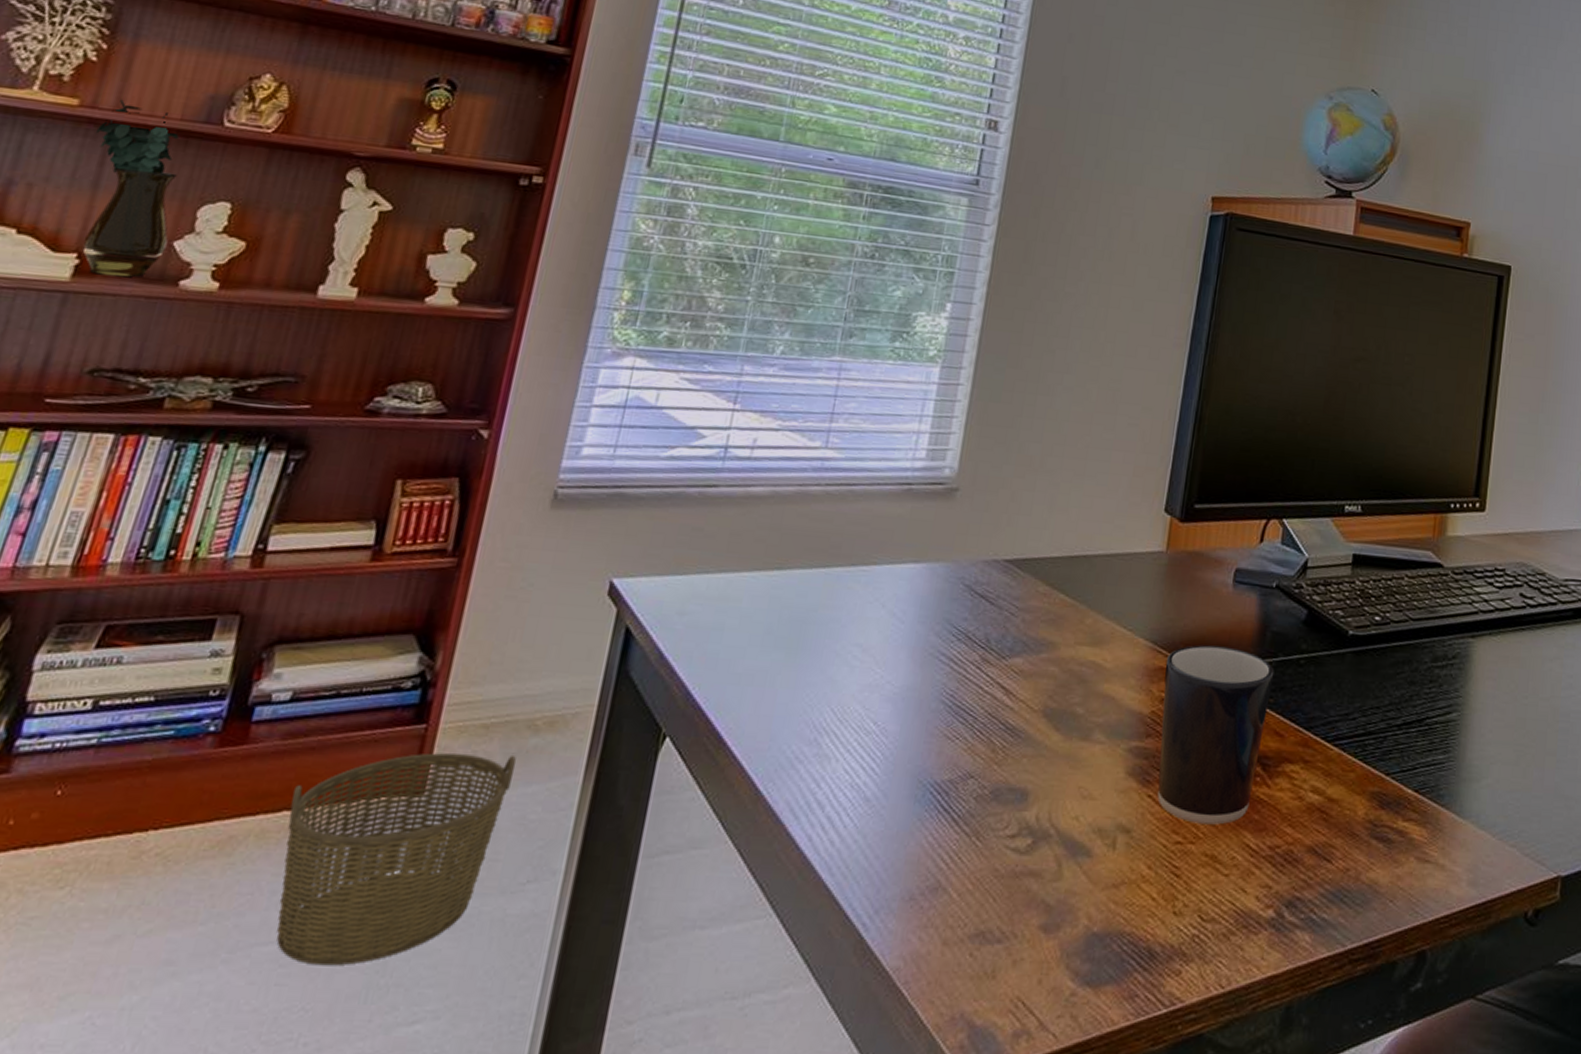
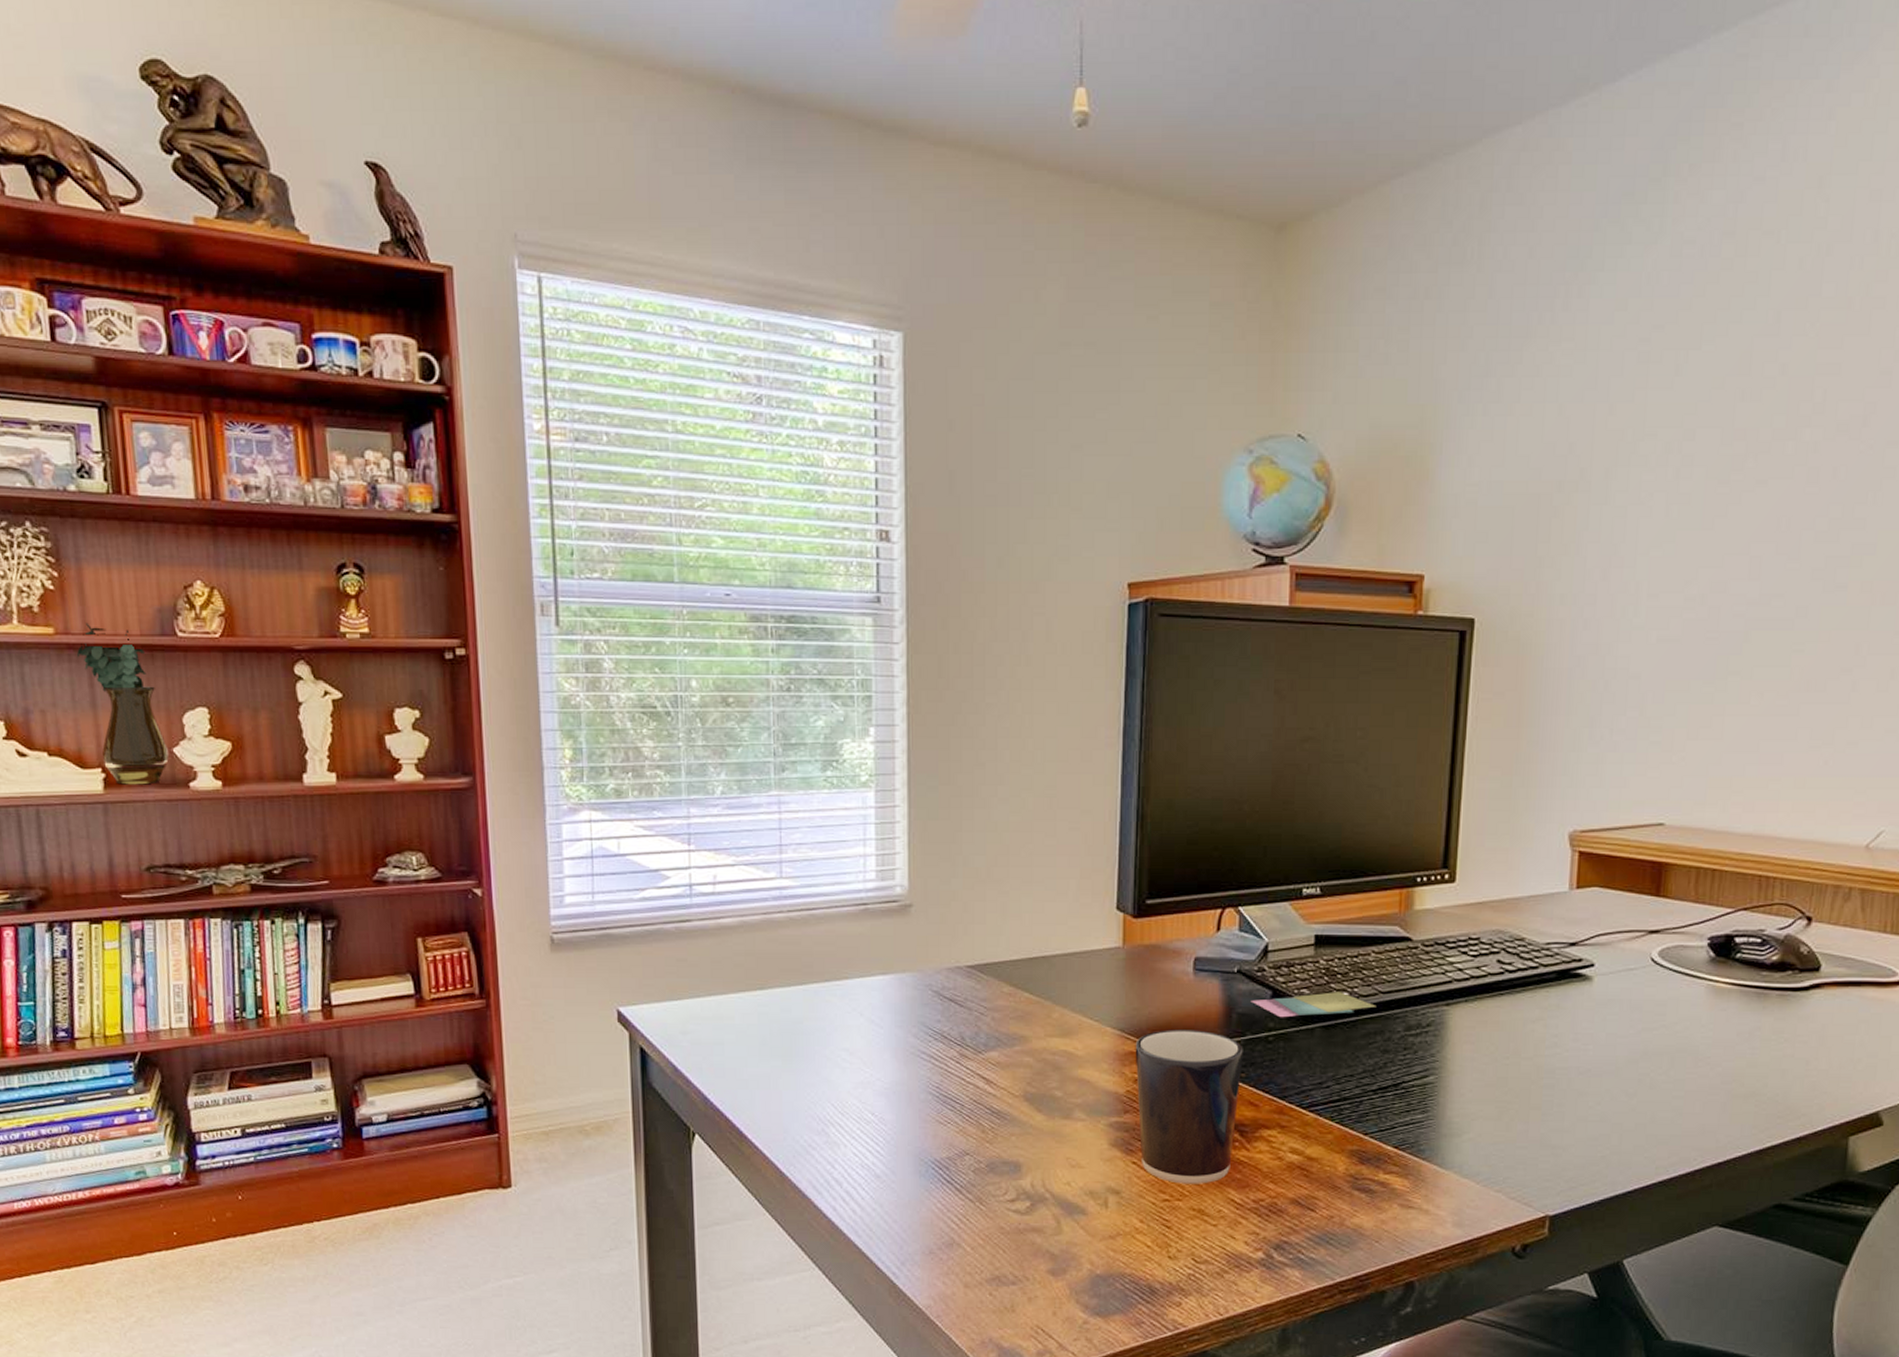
basket: present [277,753,517,966] -> none [410,1154,578,1314]
sticky notes: none [1286,615,1406,640] -> present [1250,992,1377,1018]

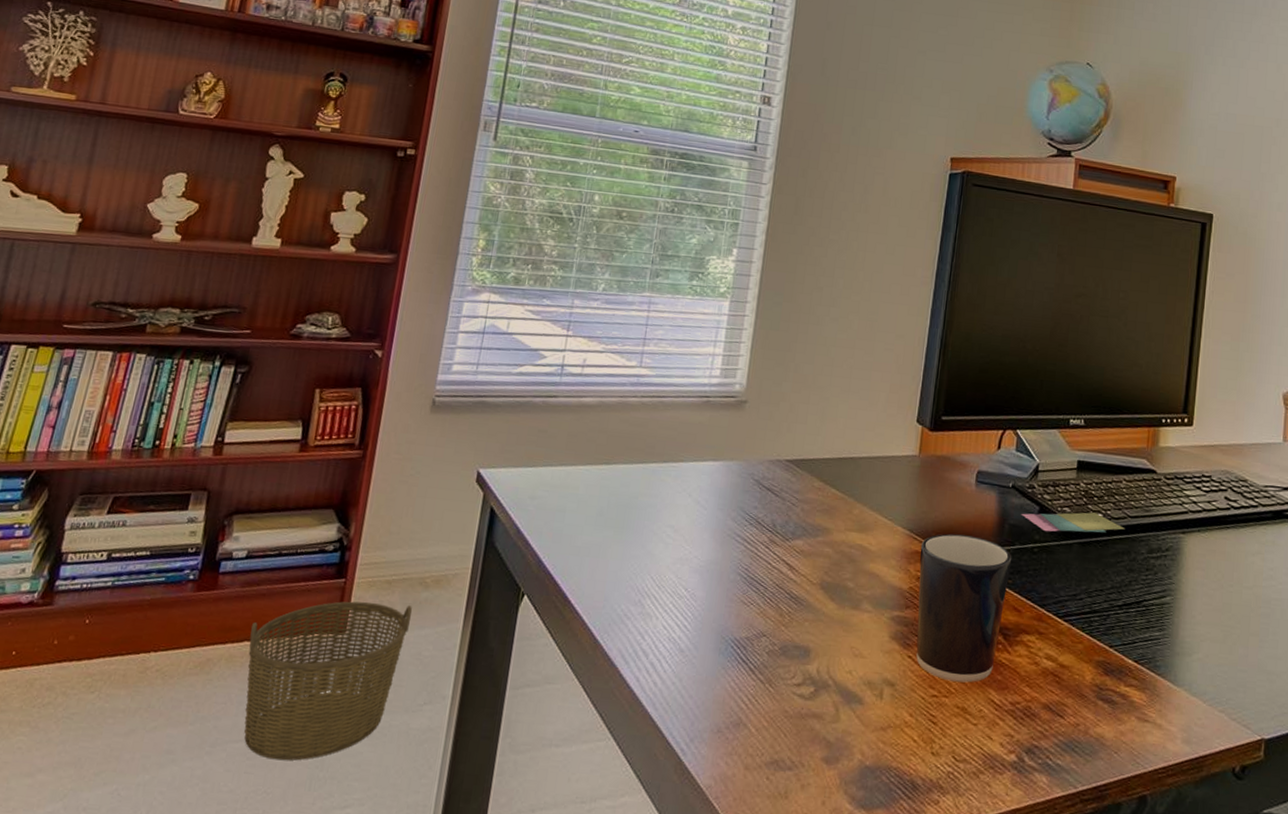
vase: present [76,622,169,785] -> none [83,94,147,232]
basket: none [410,1154,578,1314] -> present [244,601,413,761]

